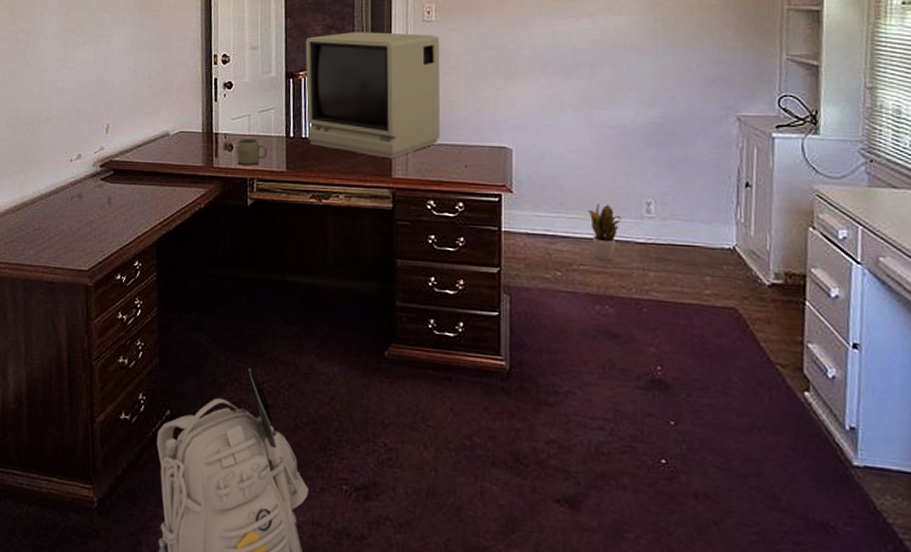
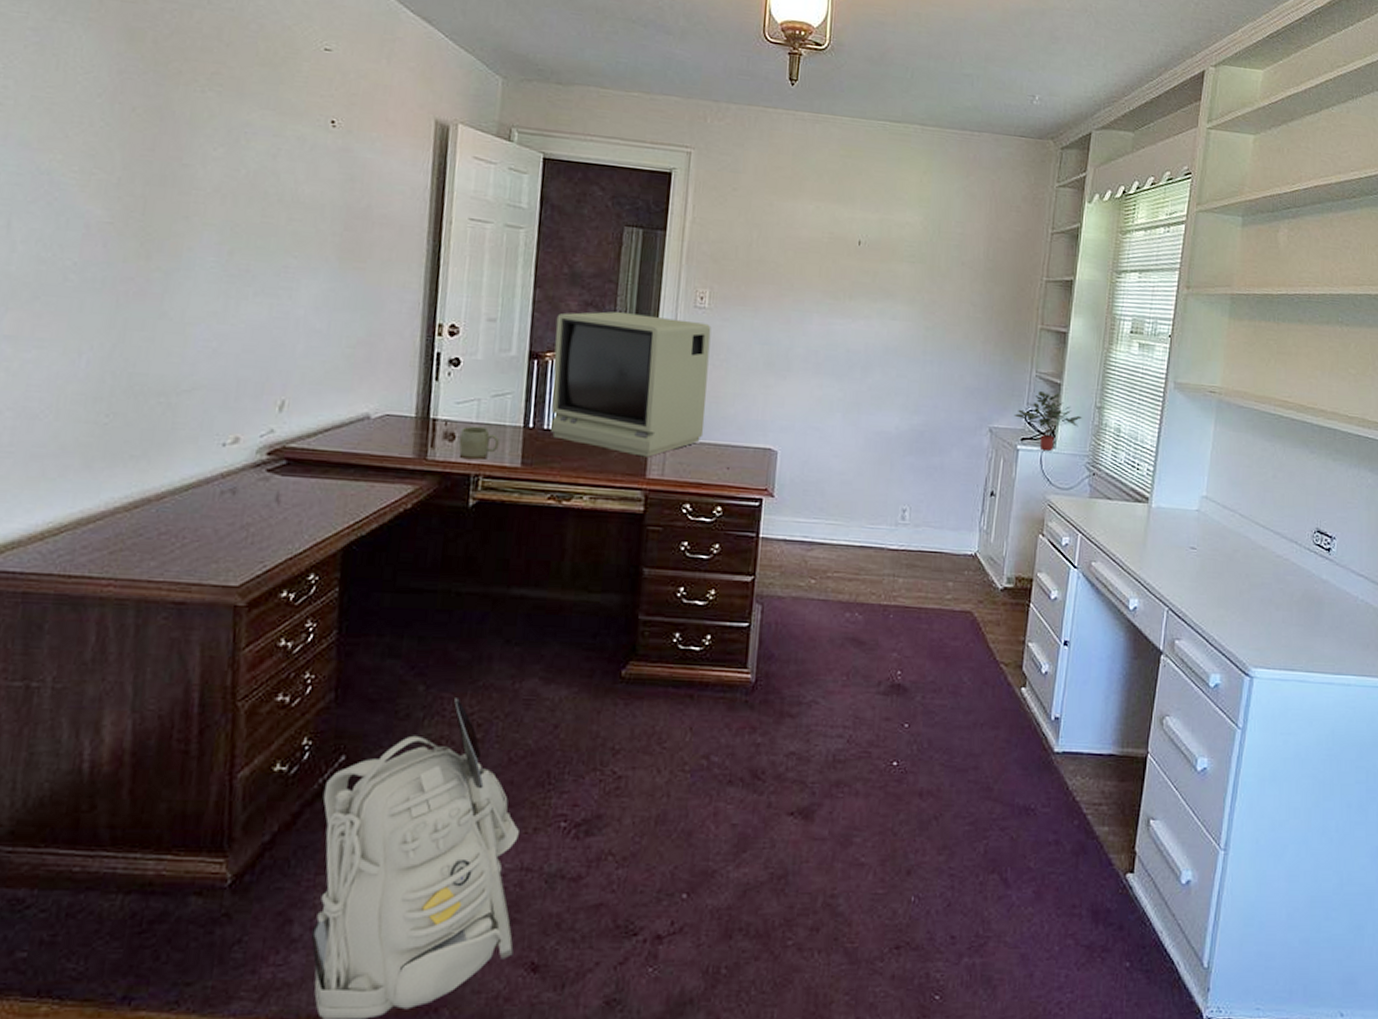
potted plant: present [588,203,622,261] -> none [847,509,879,568]
potted plant: none [764,75,849,137] -> present [1014,391,1082,450]

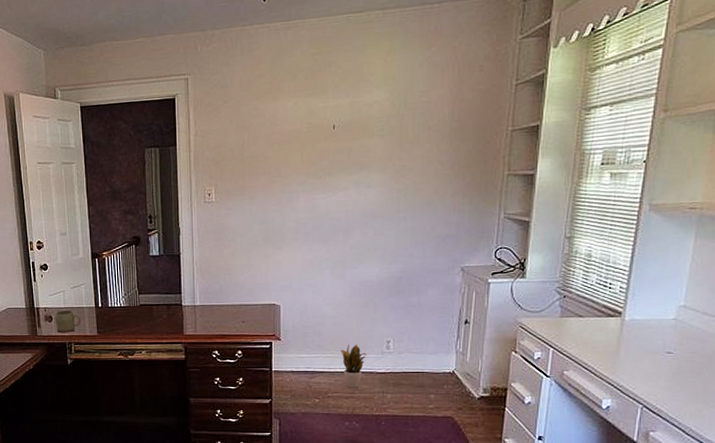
monitor: present [550,311,712,457] -> none [106,213,222,320]
potted plant: none [847,509,879,568] -> present [341,344,367,388]
potted plant: present [1014,391,1082,450] -> none [484,230,551,281]

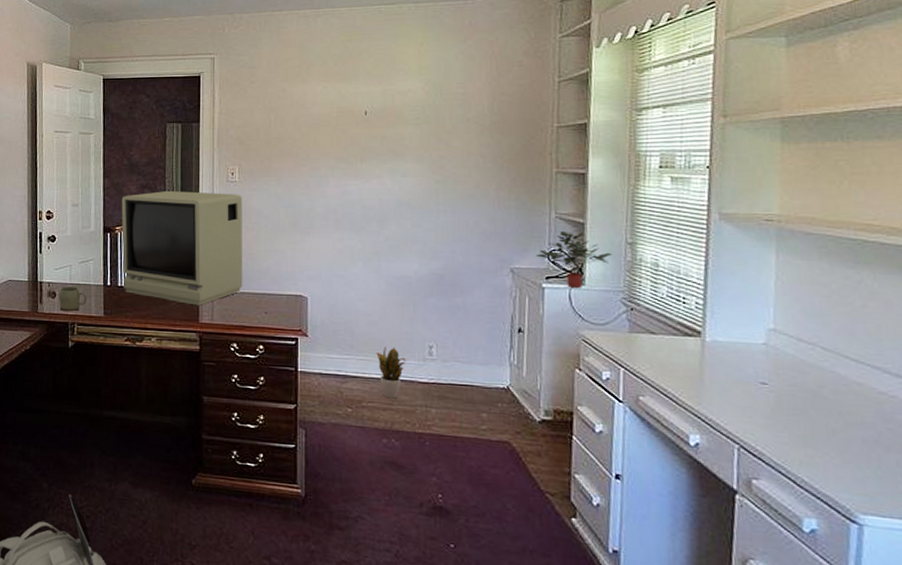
monitor: none [106,213,222,320] -> present [121,191,243,306]
potted plant: none [484,230,551,281] -> present [535,232,612,287]

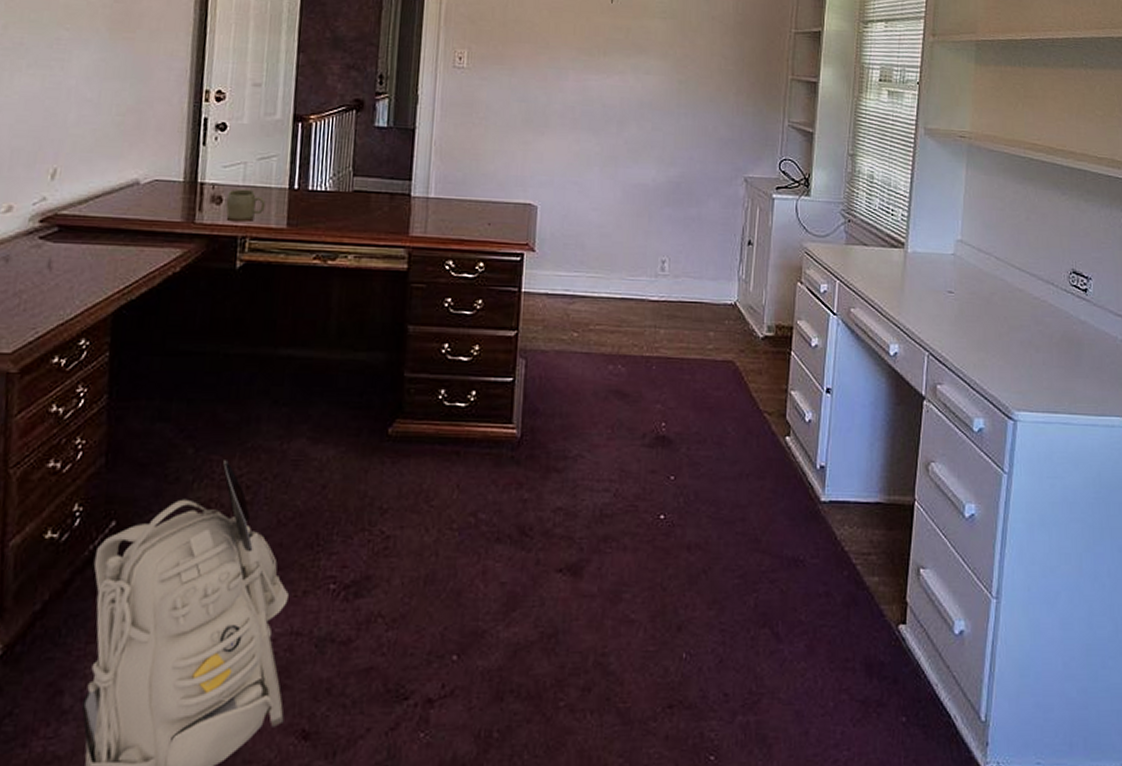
monitor: present [121,191,243,306] -> none [315,74,470,215]
potted plant: present [376,346,407,399] -> none [607,261,639,320]
potted plant: present [535,232,612,287] -> none [768,141,835,198]

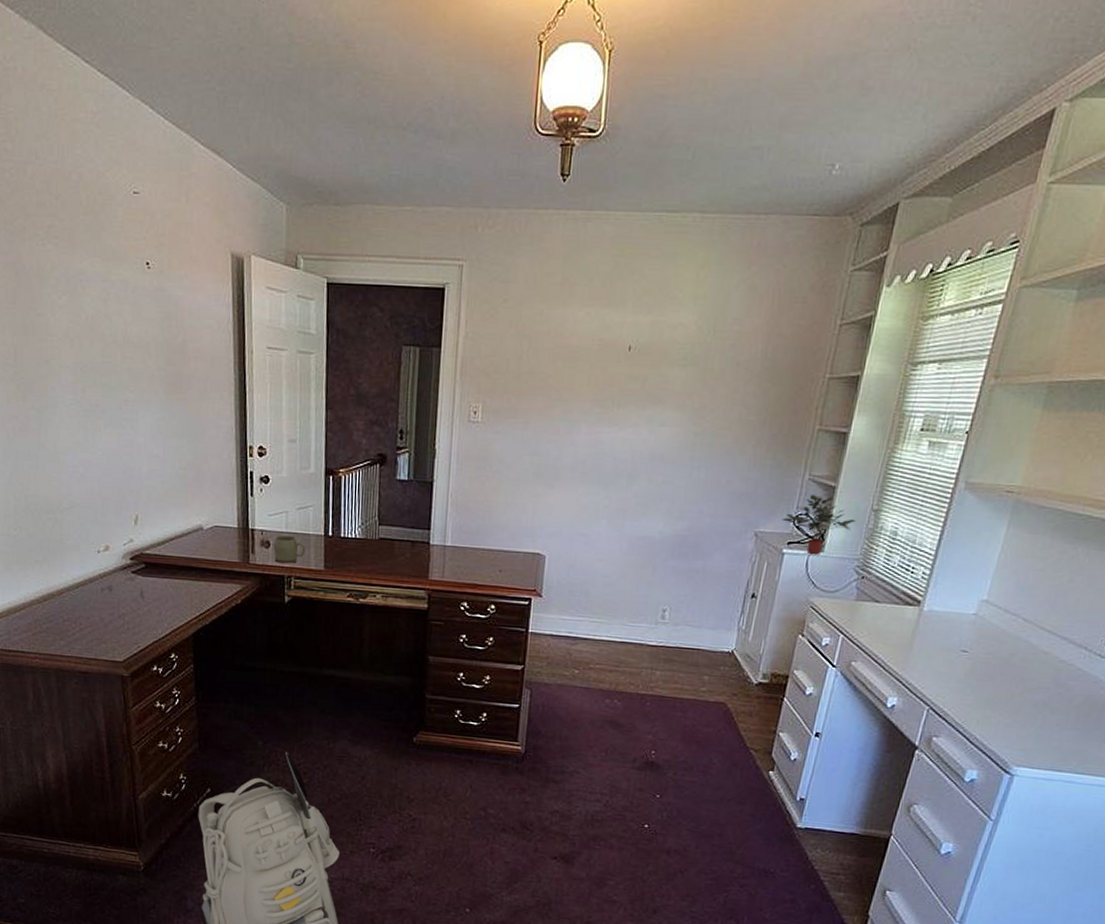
potted plant: none [768,141,835,198] -> present [781,495,855,554]

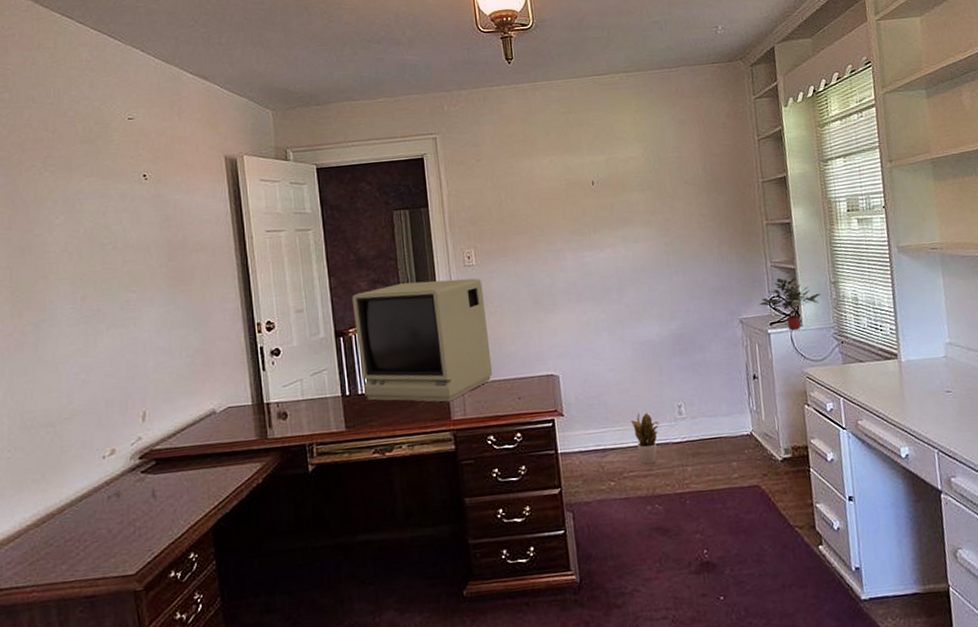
mug: present [273,534,306,564] -> none [290,402,325,433]
monitor: none [346,429,484,561] -> present [352,278,493,403]
potted plant: none [609,609,639,661] -> present [631,412,660,465]

